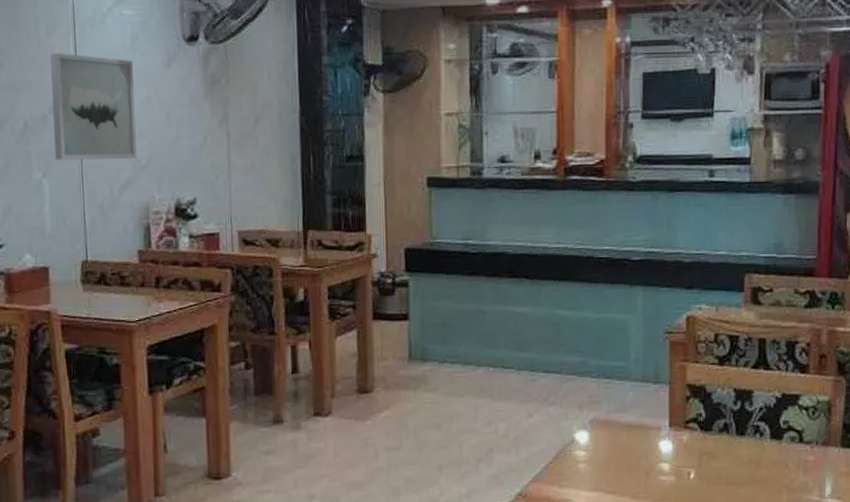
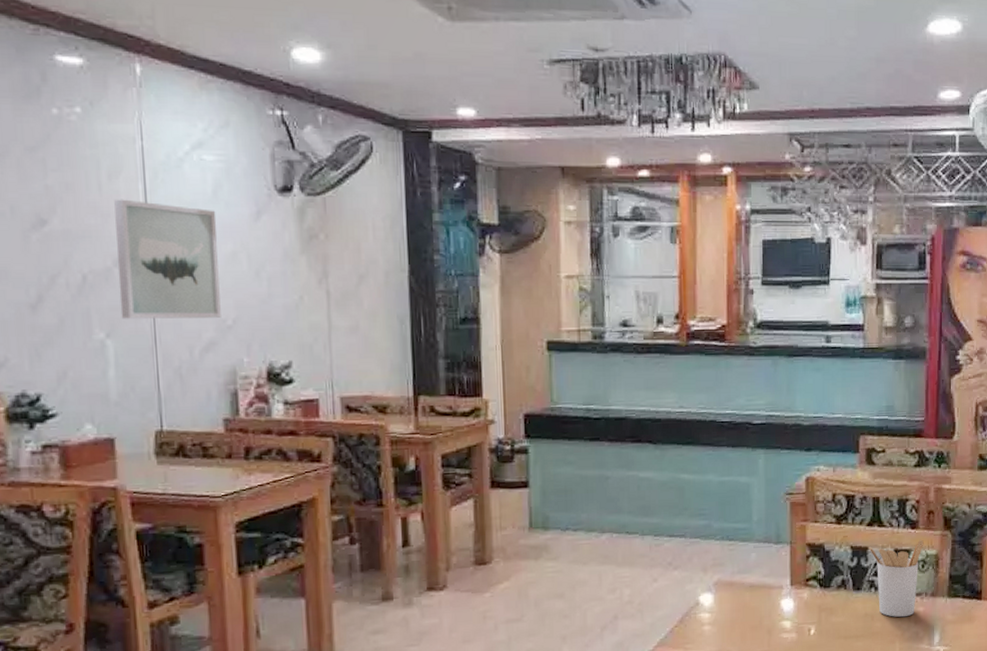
utensil holder: none [753,384,815,466] -> present [869,539,924,618]

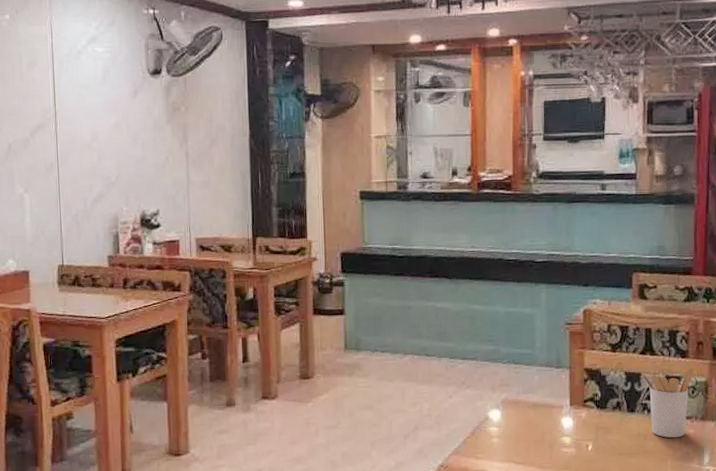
wall art: present [114,199,221,319] -> none [32,84,107,177]

